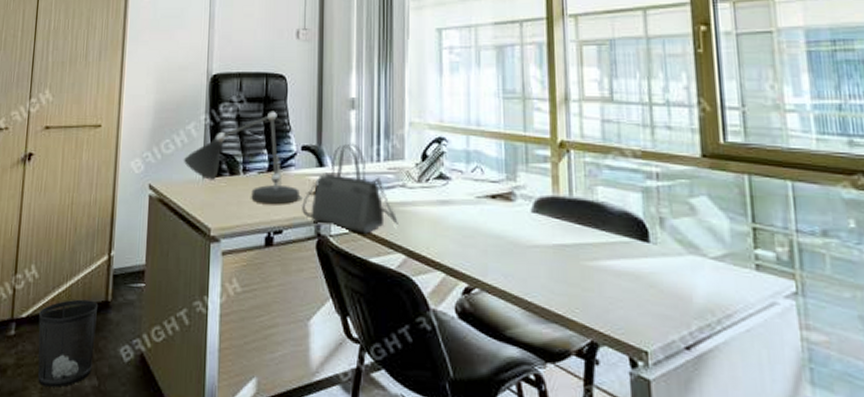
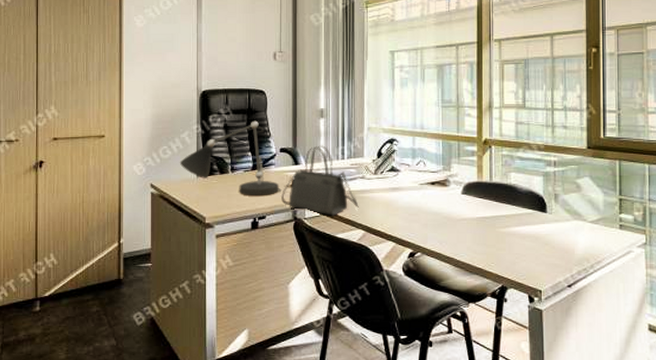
waste bin: present [37,299,97,388] -> none [60,279,111,349]

